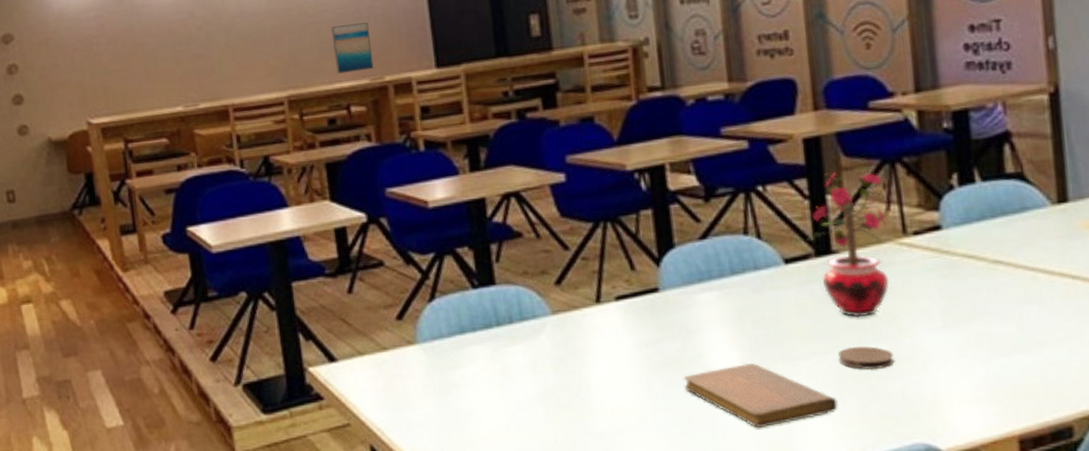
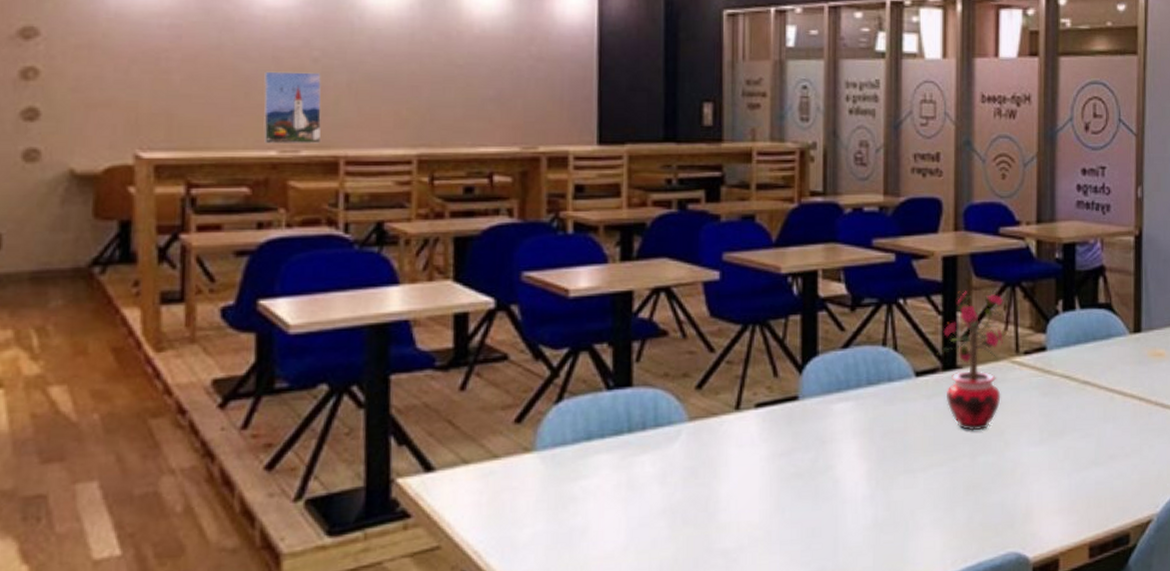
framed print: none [165,38,213,102] -> present [263,71,322,144]
wall art: present [331,22,374,74] -> none [482,83,528,137]
notebook: present [683,363,838,429] -> none [812,475,948,542]
coaster: present [838,345,895,370] -> none [953,458,999,482]

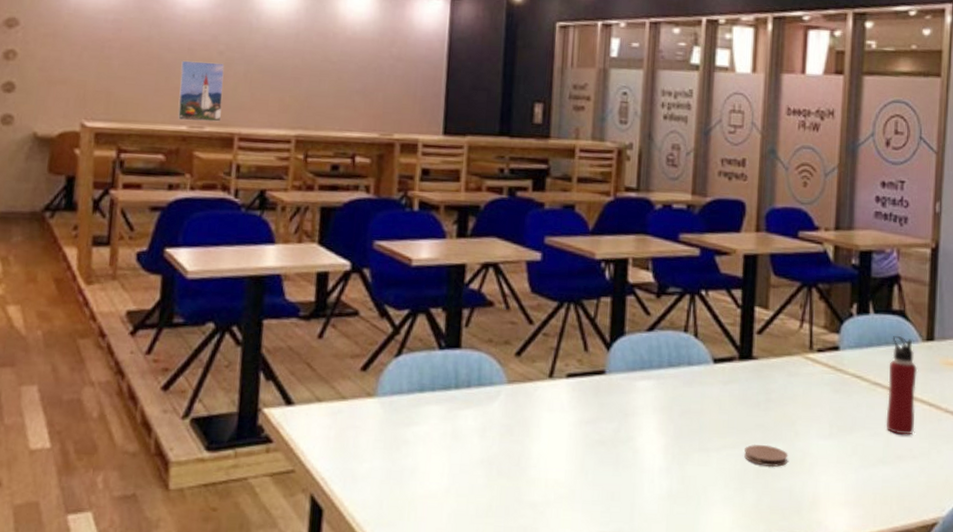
potted plant: present [936,291,1007,431] -> none [733,287,802,419]
coaster: none [953,458,999,482] -> present [744,444,788,468]
water bottle: none [1096,329,1126,433] -> present [886,335,918,435]

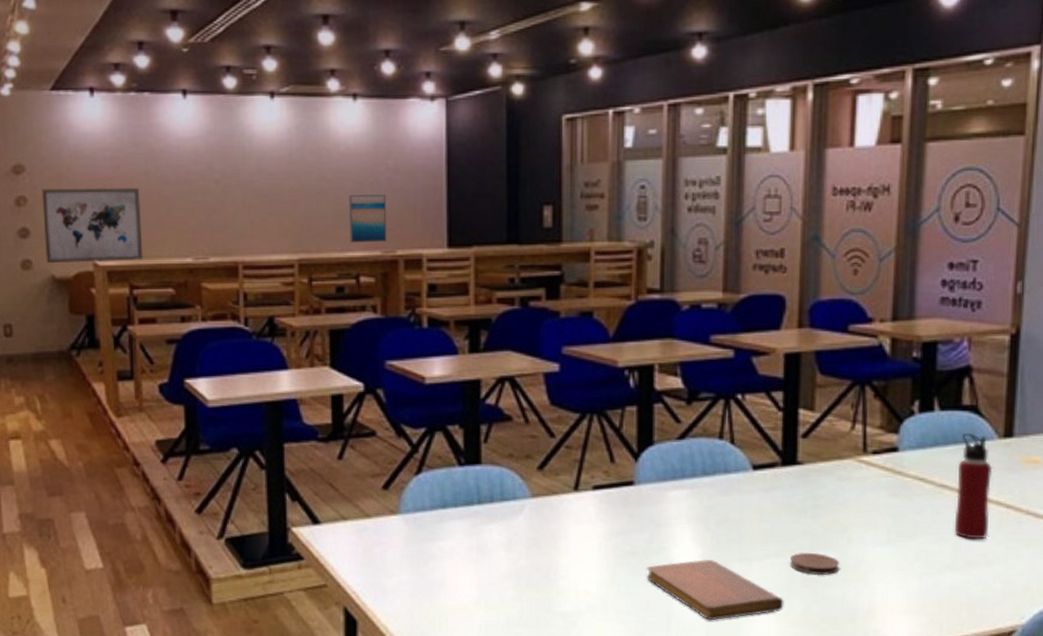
wall art: none [29,44,140,124] -> present [42,188,143,264]
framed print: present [177,60,225,122] -> none [180,192,224,253]
wall art: none [348,78,387,126] -> present [348,195,387,243]
notebook: none [613,450,738,512] -> present [646,560,784,621]

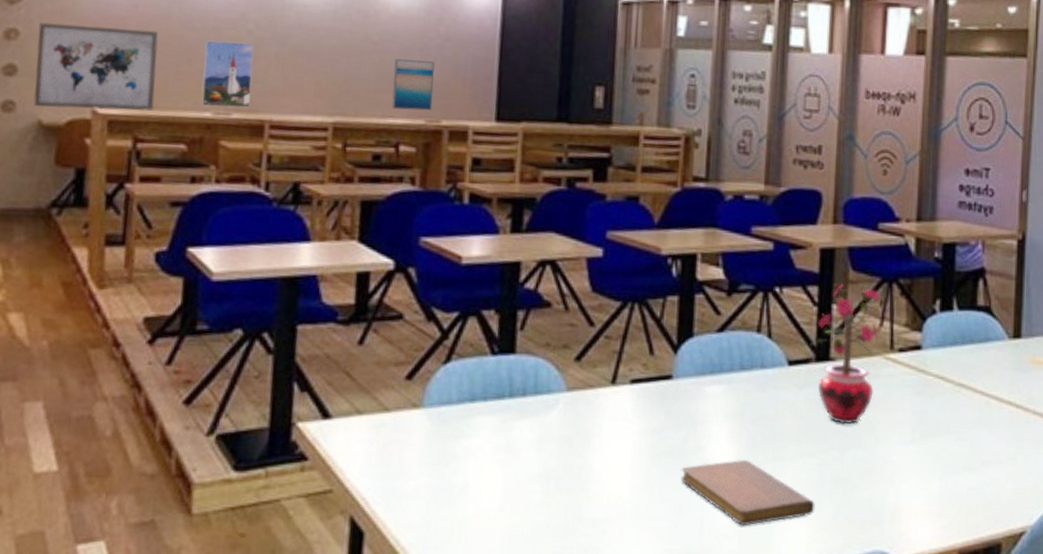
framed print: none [180,192,224,253] -> present [201,40,254,108]
potted plant: none [775,388,853,526] -> present [809,283,882,425]
coaster: present [790,552,840,576] -> none [822,451,868,477]
water bottle: present [954,432,993,540] -> none [971,332,1004,439]

